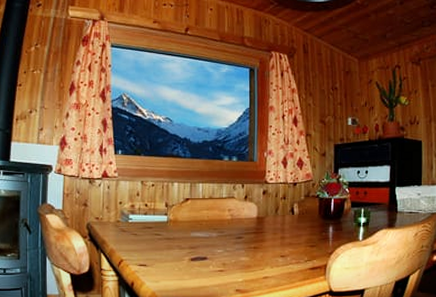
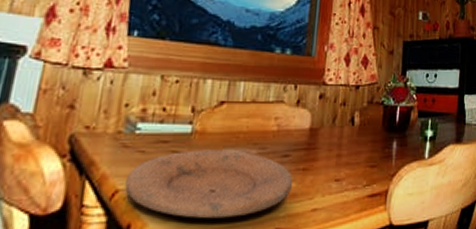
plate: none [127,233,247,281] -> present [125,149,293,219]

